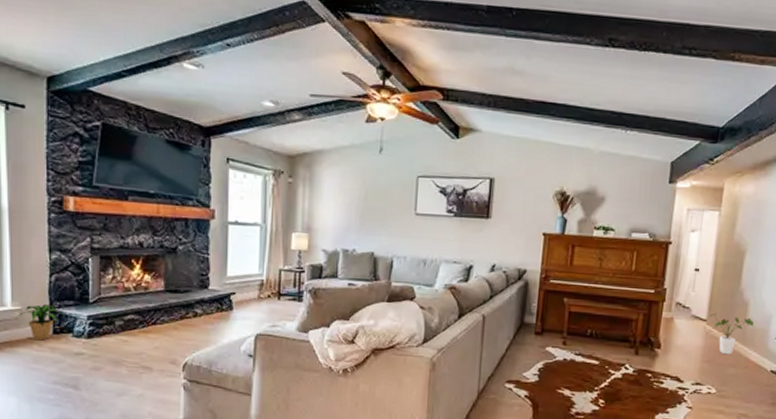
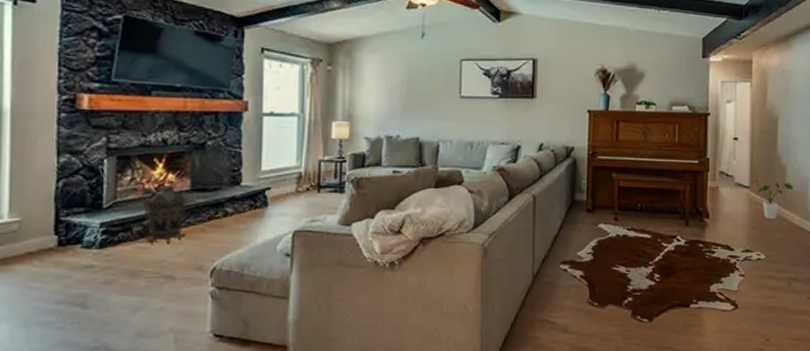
potted plant: present [15,305,60,341] -> none [12,214,68,255]
lantern: none [120,286,165,338] -> present [139,186,191,244]

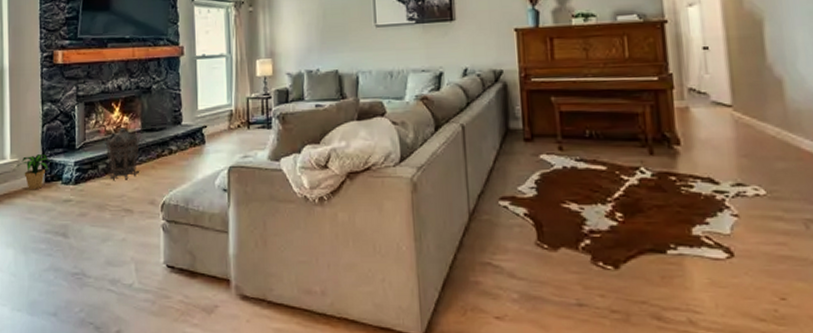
potted plant: none [12,214,68,255] -> present [13,154,51,190]
house plant: present [751,179,794,220] -> none [734,95,797,146]

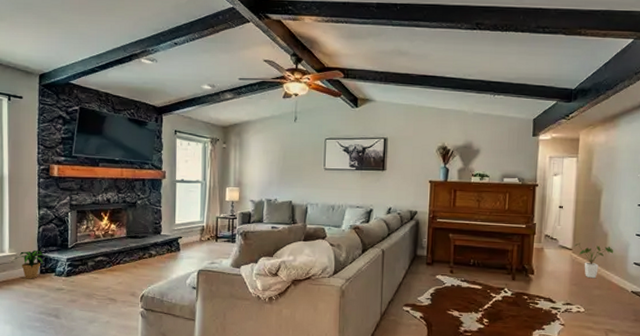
lantern: present [102,127,142,180] -> none [92,233,127,276]
house plant: none [734,95,797,146] -> present [574,242,614,279]

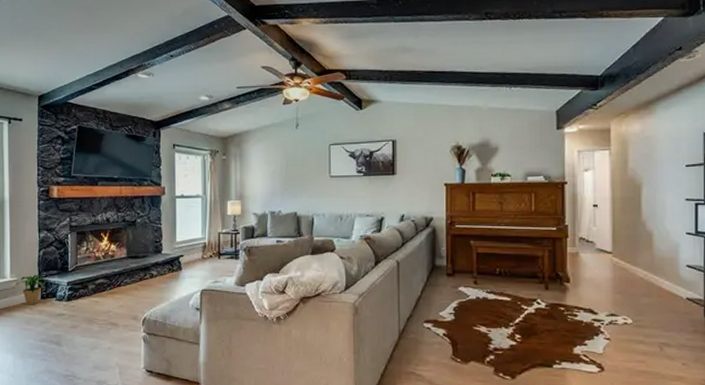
house plant: present [574,242,614,279] -> none [614,245,662,285]

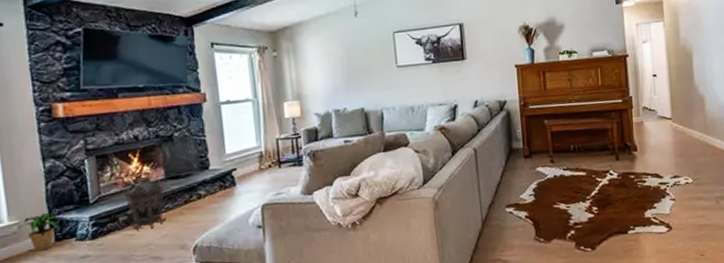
lantern: none [92,254,127,299] -> present [120,177,166,231]

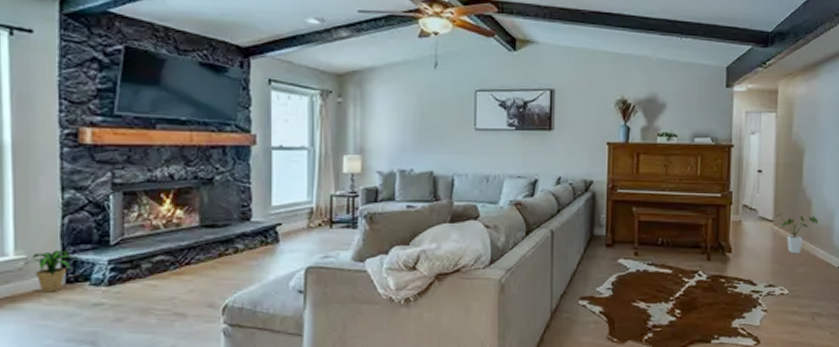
lantern: present [120,177,166,231] -> none [147,222,200,281]
house plant: none [673,109,713,147] -> present [775,213,819,254]

